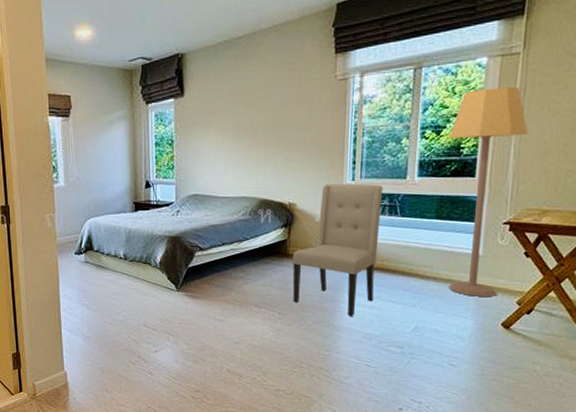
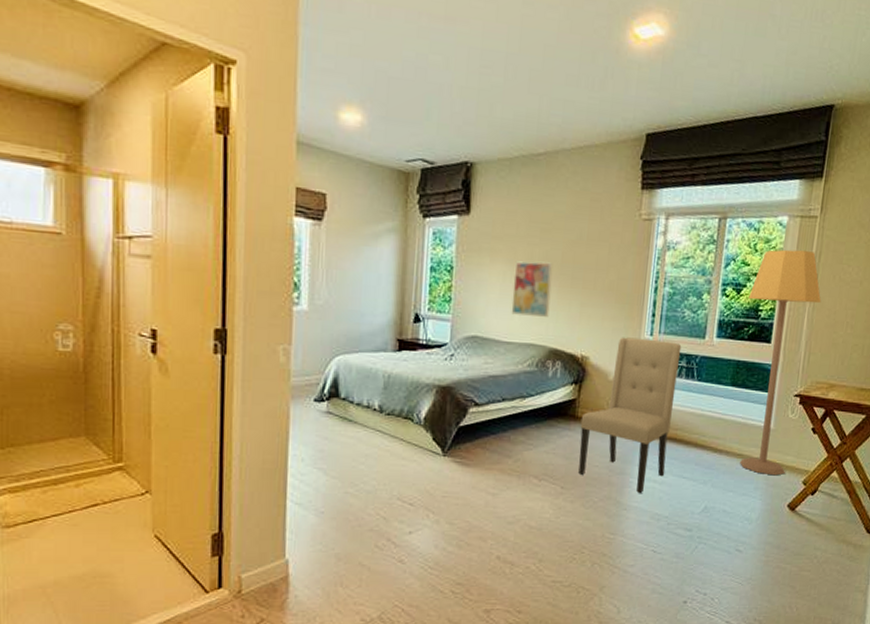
wall art: none [224,127,258,174] -> present [511,261,553,317]

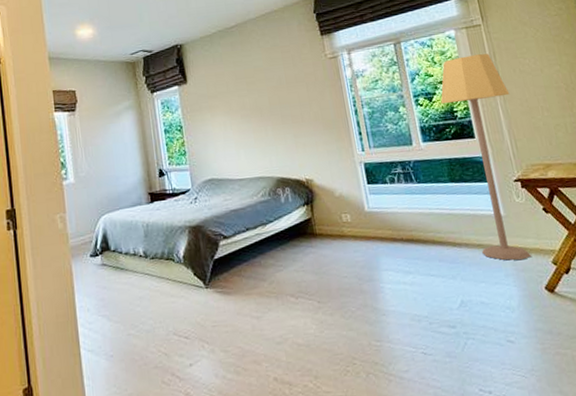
wall art: present [511,261,553,317] -> none [231,107,270,155]
chair: present [578,337,682,493] -> none [320,153,412,297]

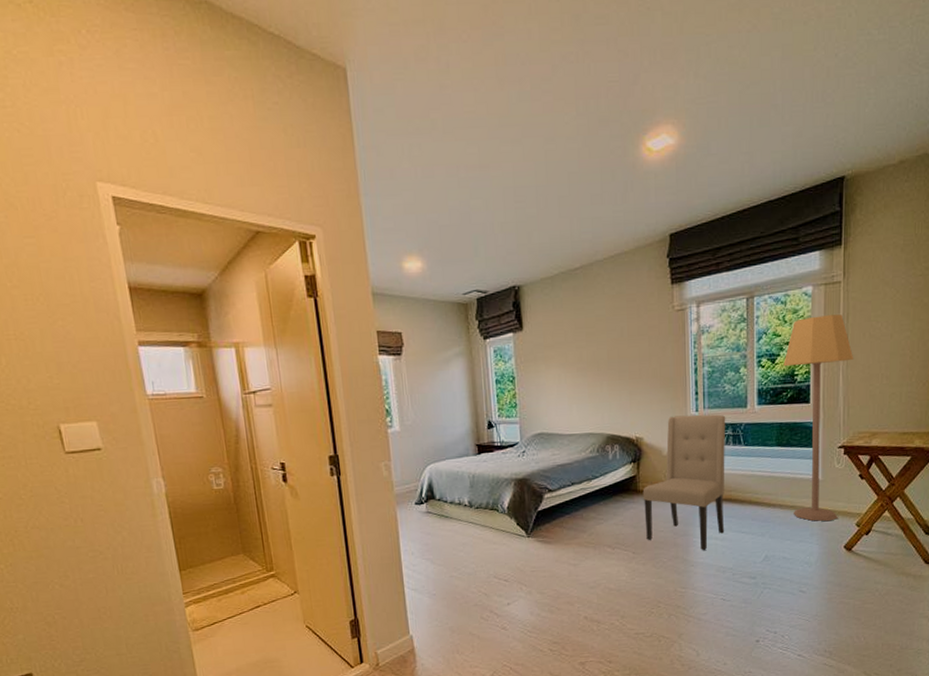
chair: none [320,153,412,297] -> present [642,414,726,550]

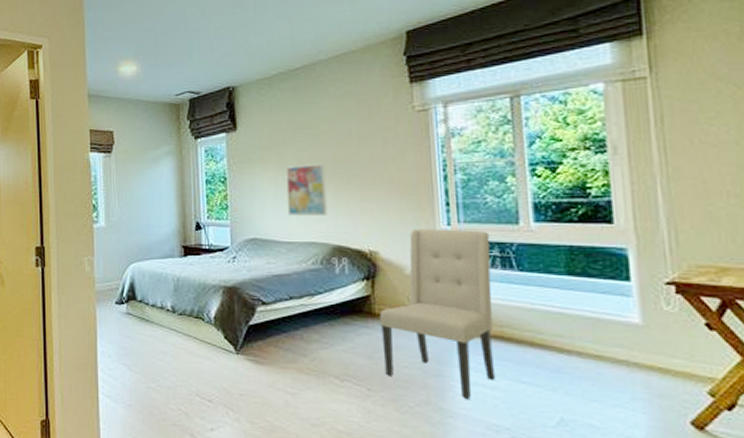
wall art: none [567,361,603,410] -> present [285,163,327,216]
lamp: present [783,314,854,522] -> none [568,116,678,384]

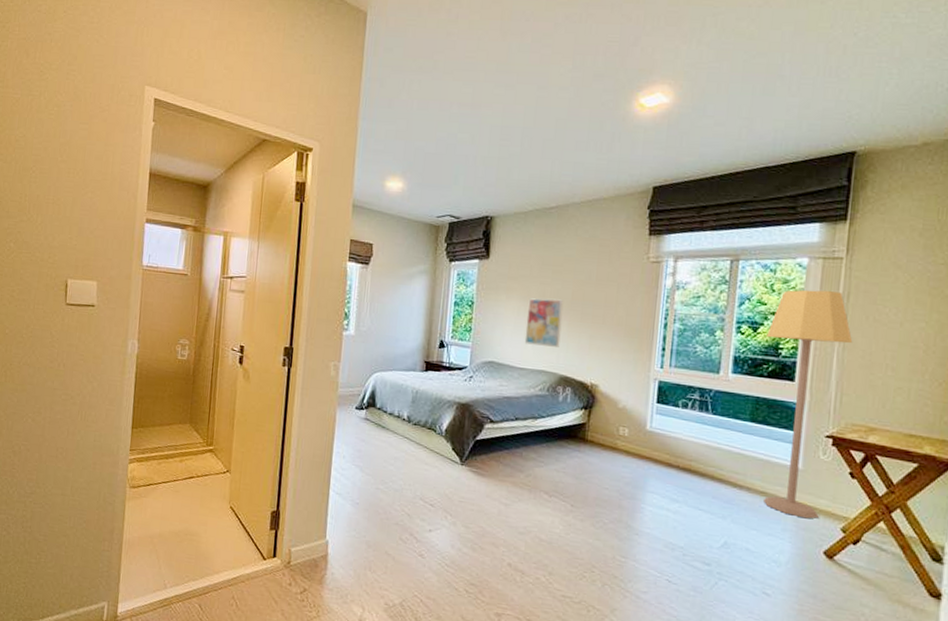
chair: present [379,229,496,399] -> none [588,368,694,520]
lamp: none [568,116,678,384] -> present [764,289,853,519]

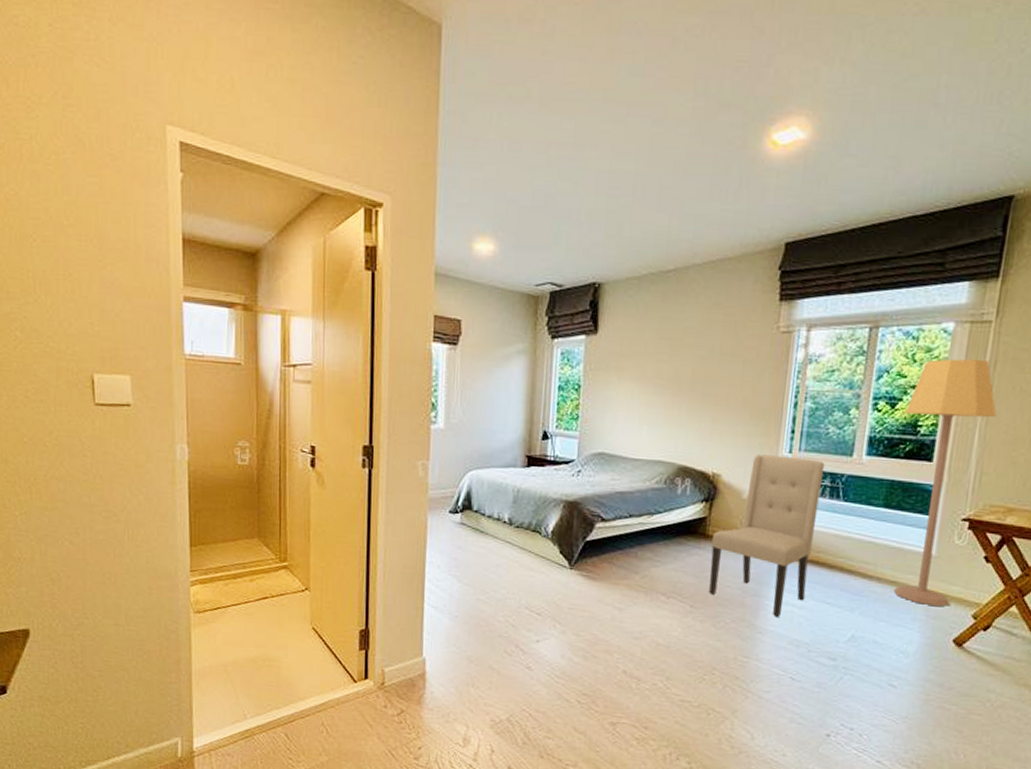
wall art: present [524,298,564,347] -> none [638,378,683,434]
chair: none [588,368,694,520] -> present [709,454,825,617]

